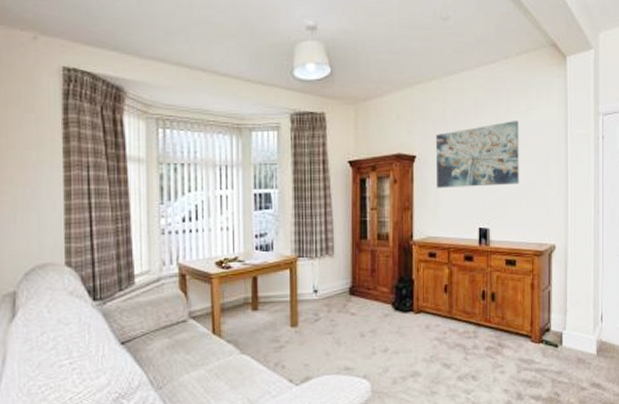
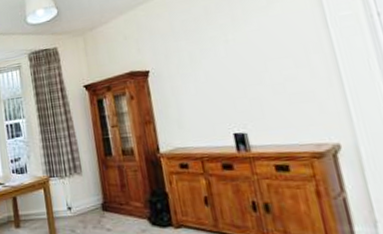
wall art: present [436,121,519,189] -> none [167,17,274,99]

